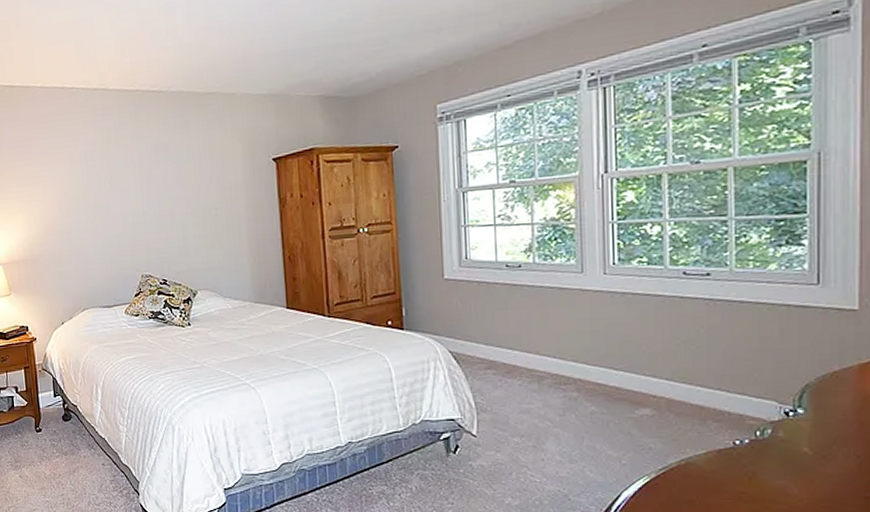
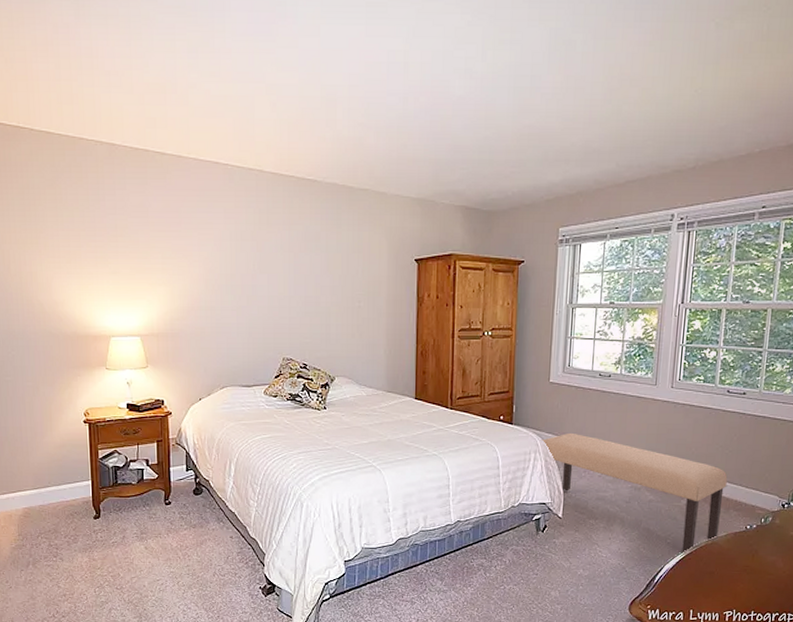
bench: none [439,335,698,477] -> present [540,432,728,554]

